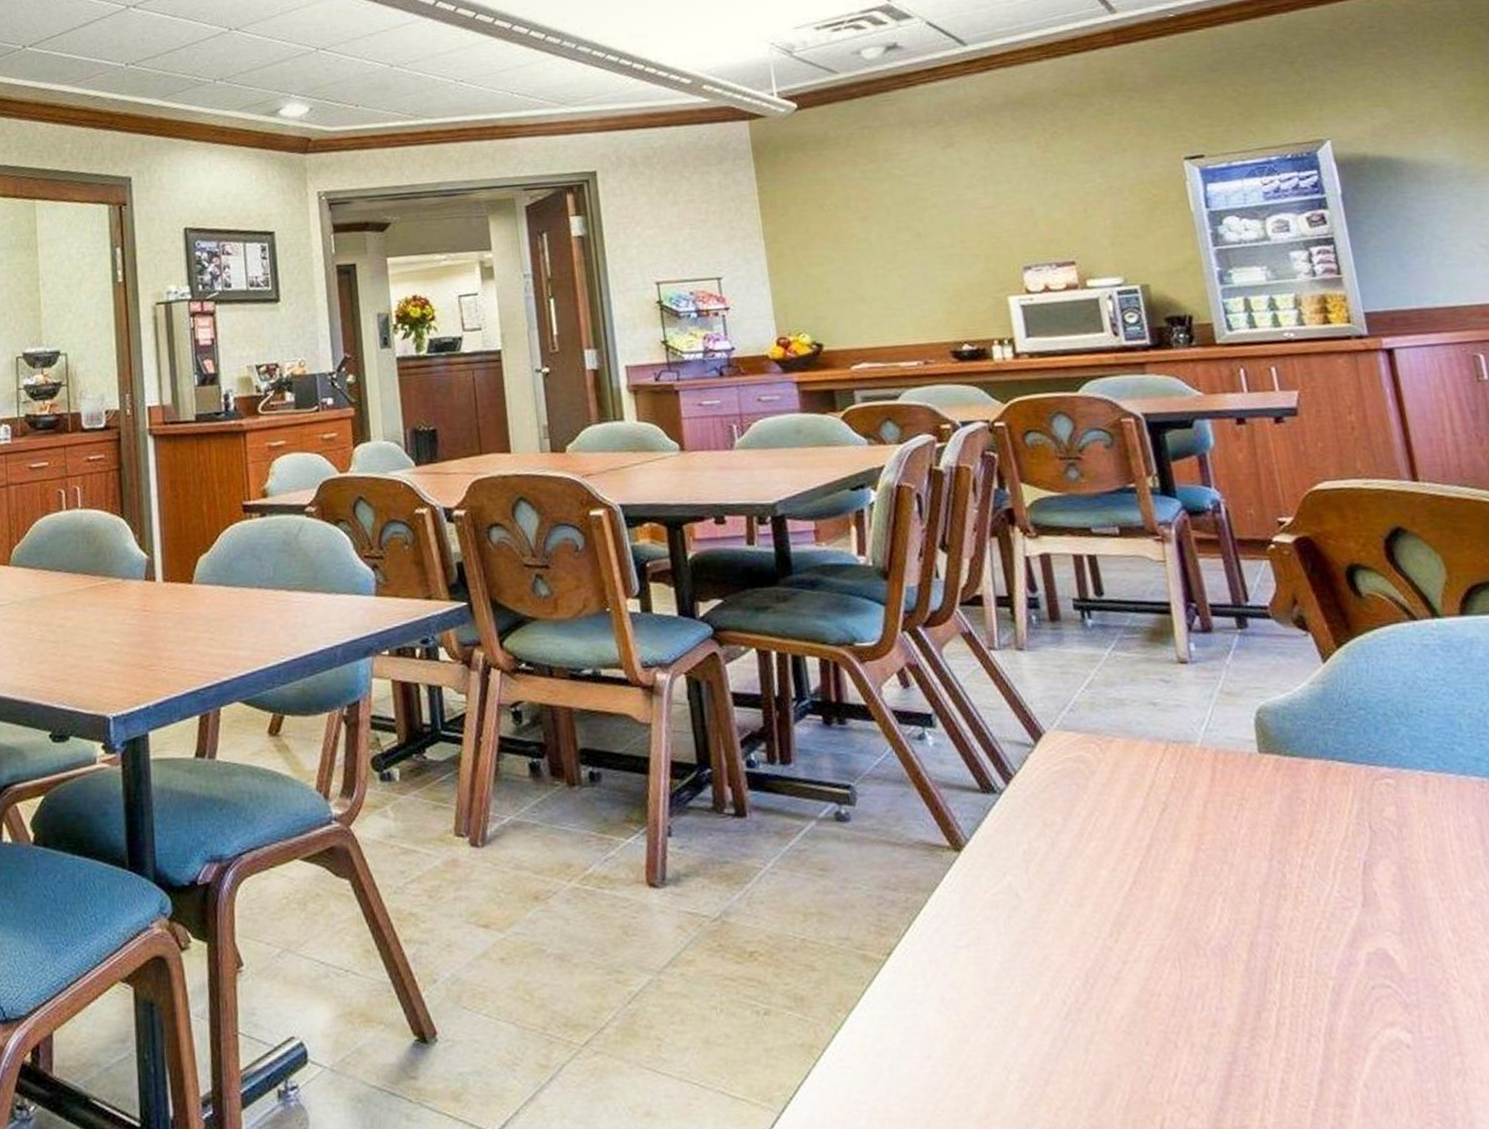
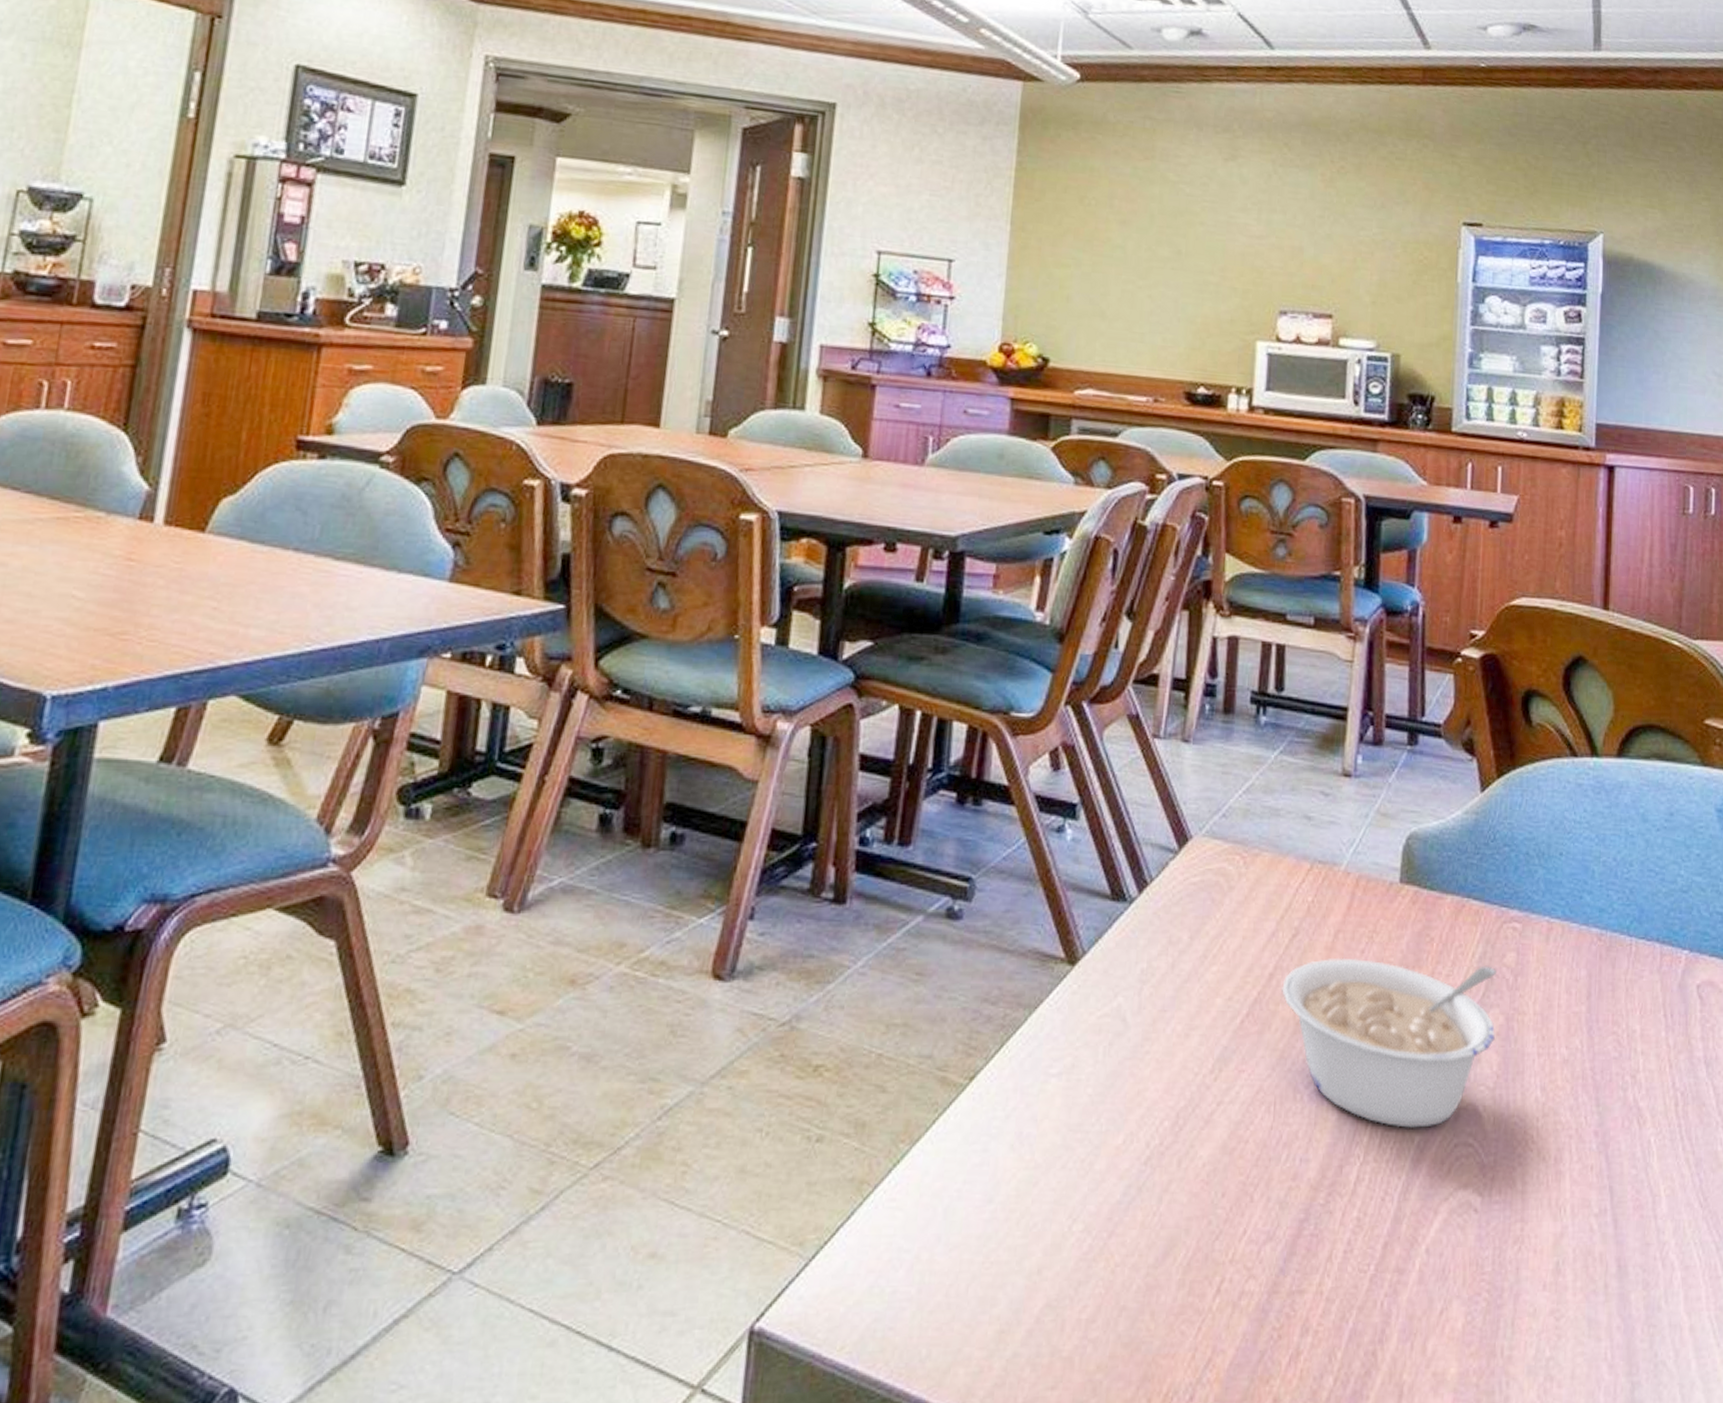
legume: none [1162,820,1391,975] -> present [1282,957,1497,1128]

